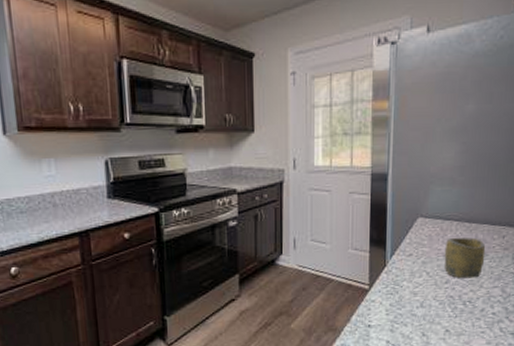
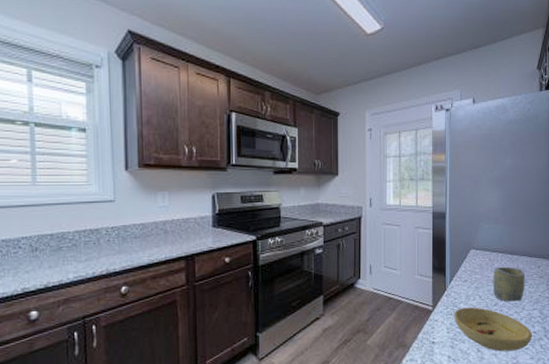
bowl: none [394,285,491,336] -> present [453,307,533,352]

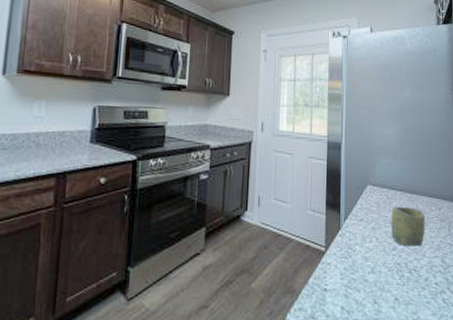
bowl: present [453,307,533,352] -> none [348,250,435,304]

